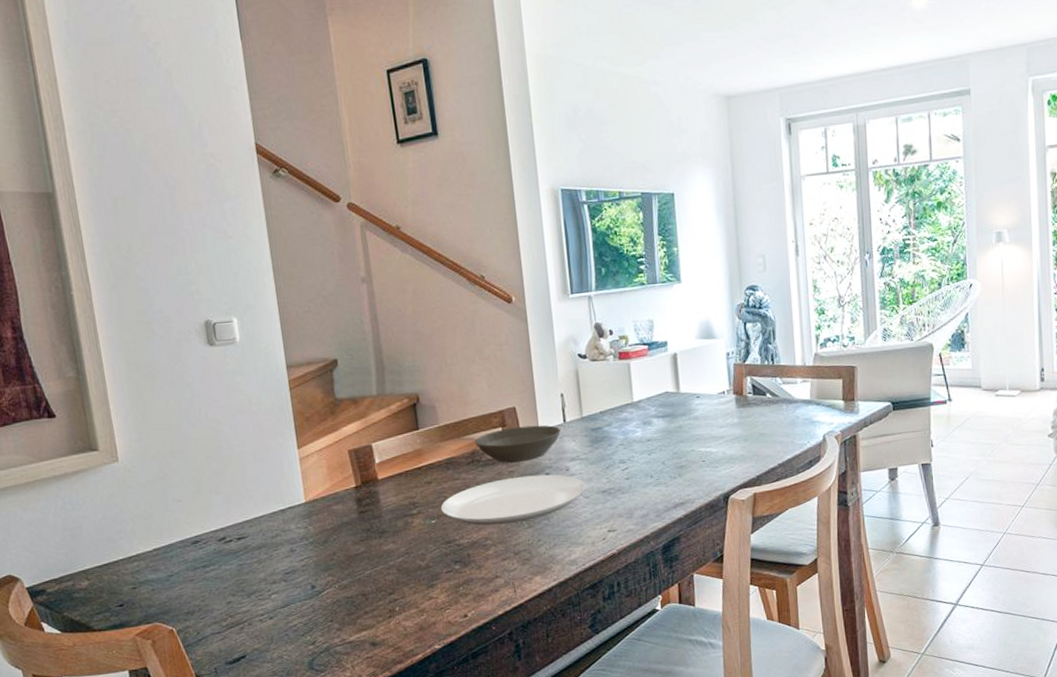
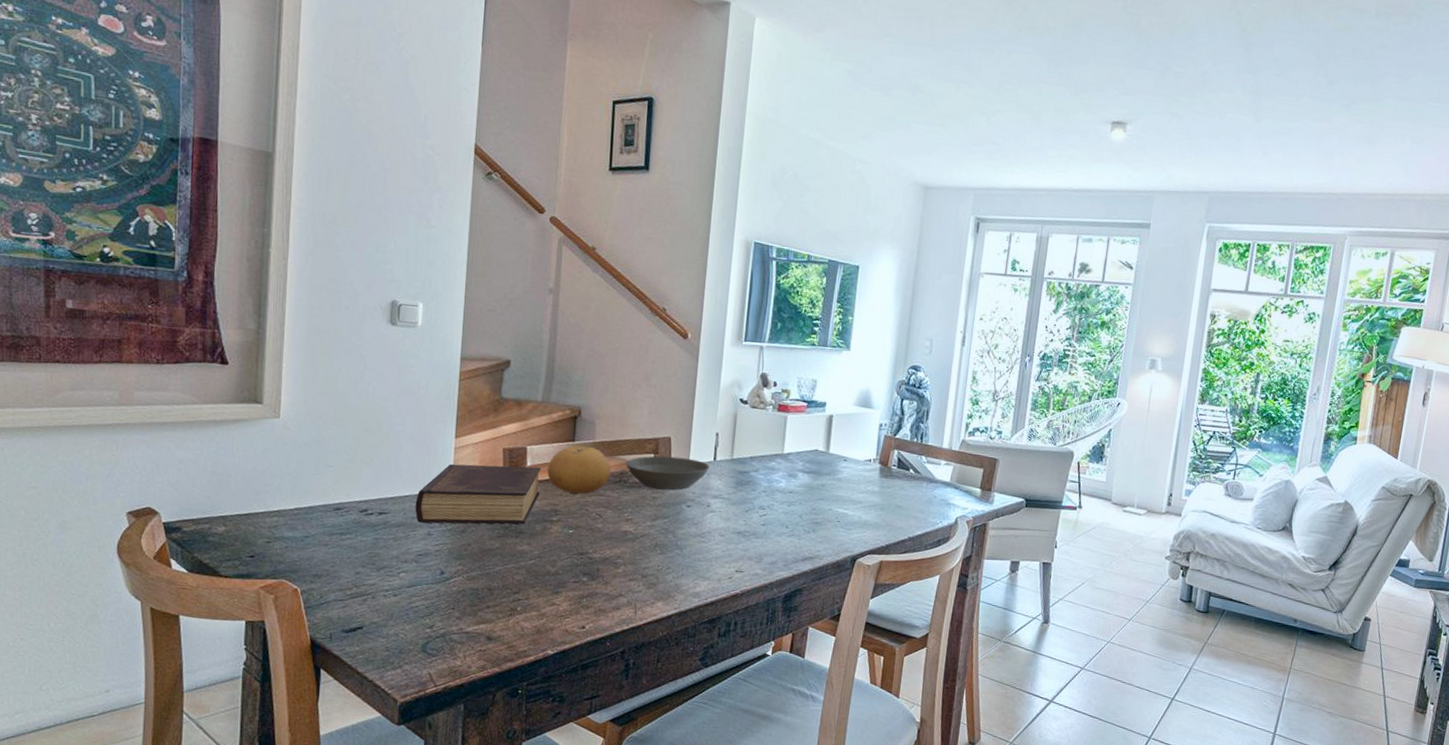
book: none [271,462,395,541] -> present [415,463,542,524]
fruit: none [396,432,462,483] -> present [547,446,611,494]
plate: present [440,474,585,526] -> none [580,503,722,547]

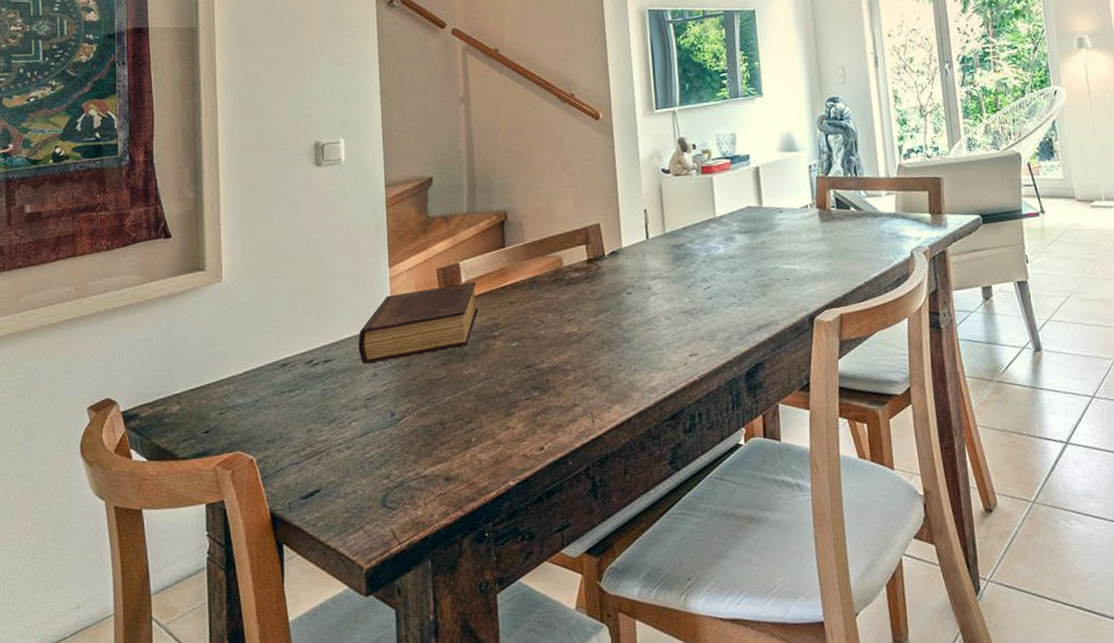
fruit: present [547,446,611,494] -> none [482,250,546,303]
bowl: present [625,456,709,490] -> none [558,242,643,282]

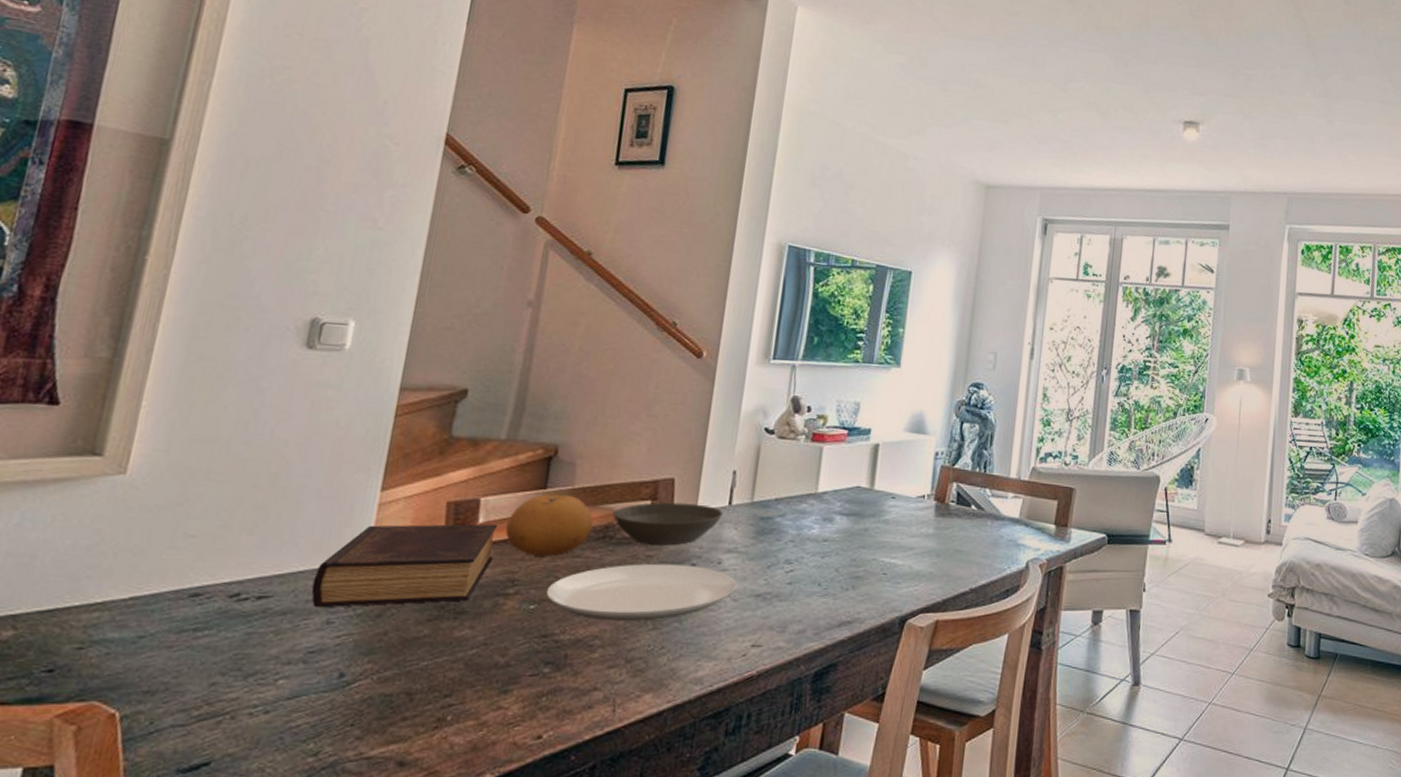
fruit: none [482,250,546,303] -> present [505,494,594,556]
plate: none [522,293,667,349] -> present [546,563,736,622]
bowl: none [558,242,643,282] -> present [612,502,723,546]

